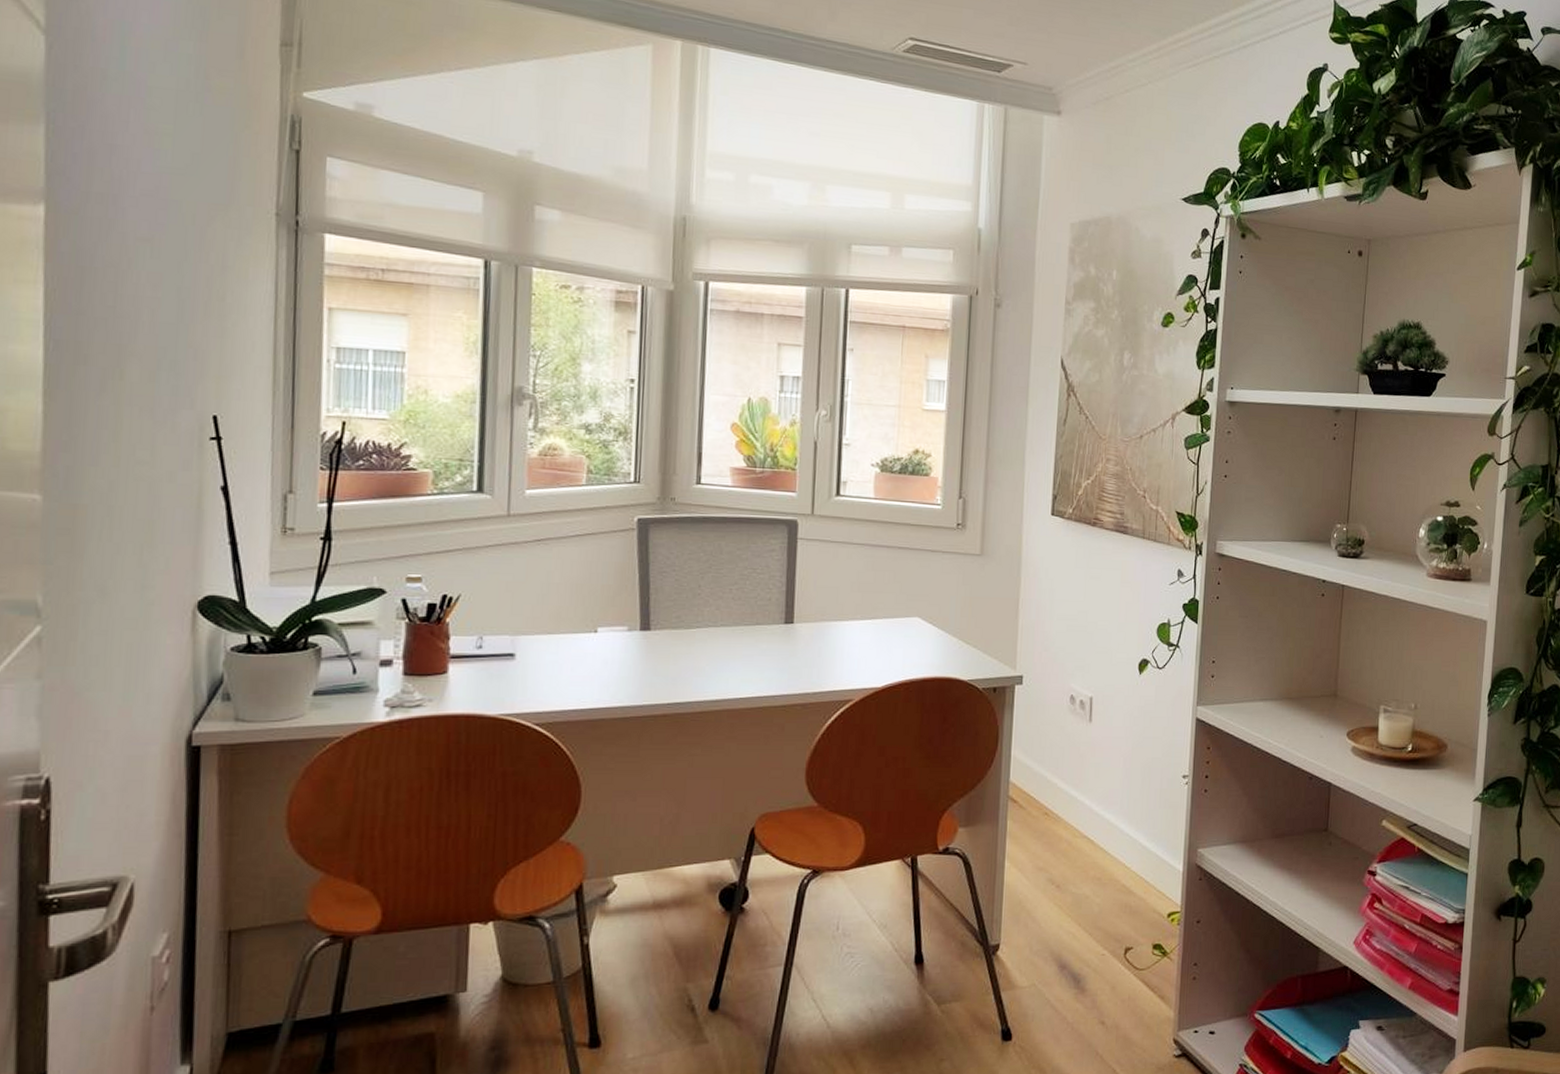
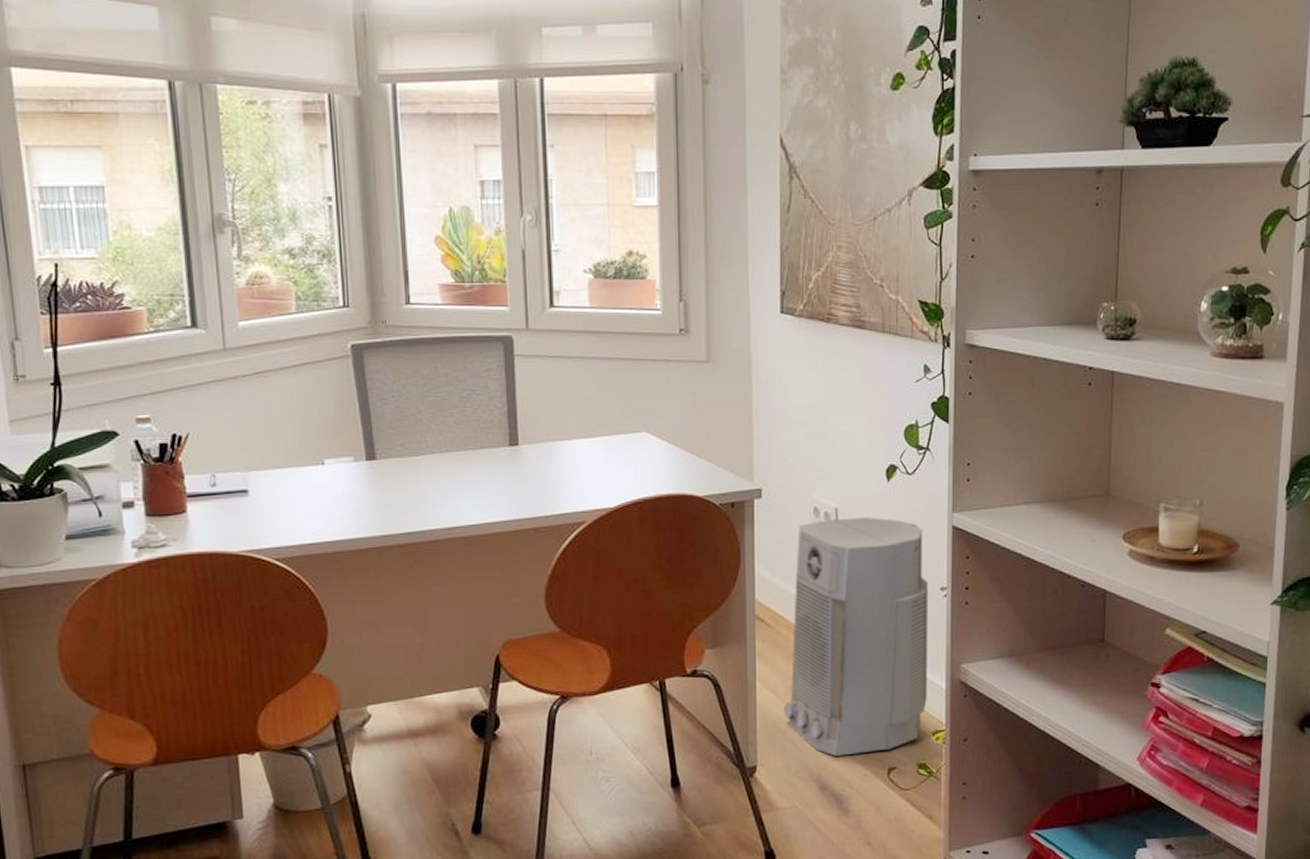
air purifier: none [1029,706,1172,936] -> present [783,517,929,756]

